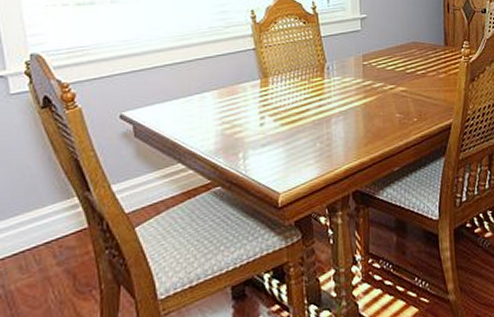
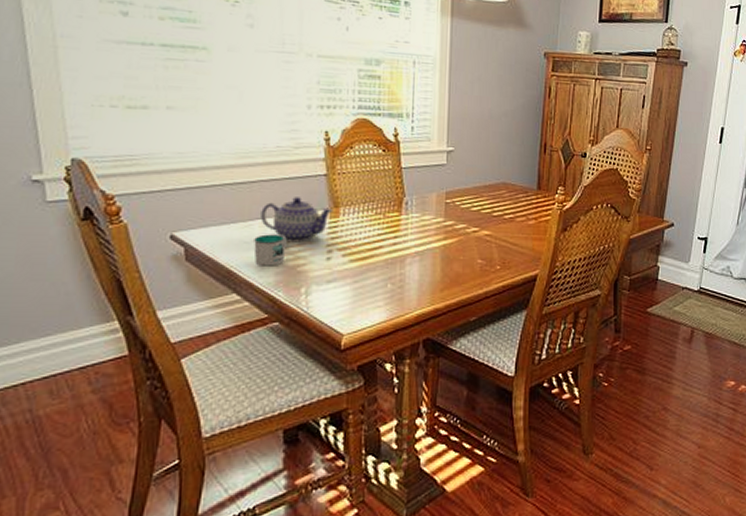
mug: none [194,106,223,137] -> present [254,234,287,266]
teapot: none [199,71,263,113] -> present [260,197,333,243]

